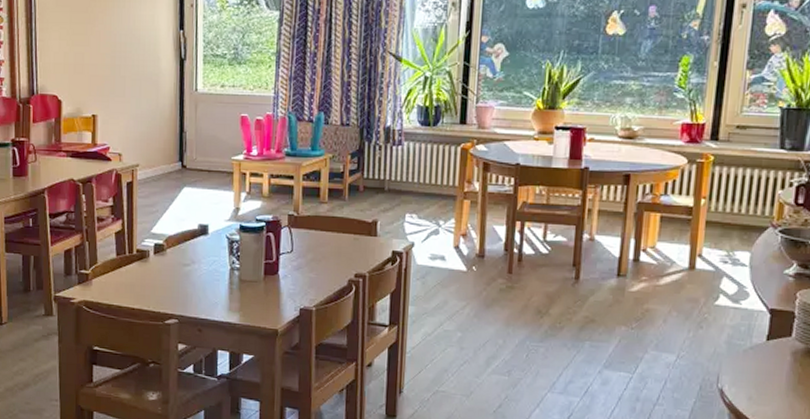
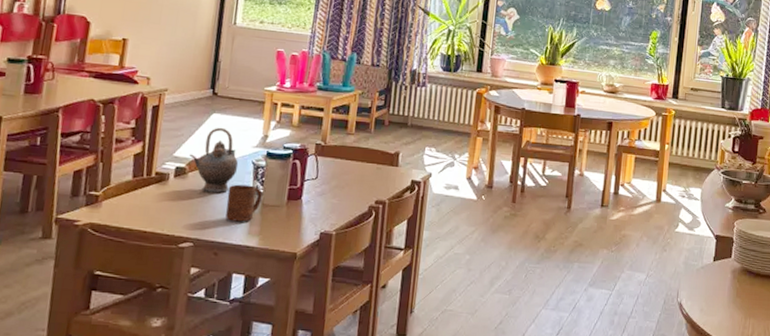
teapot: none [166,201,213,269] -> present [189,127,239,193]
cup: none [205,260,239,298] -> present [225,184,263,222]

